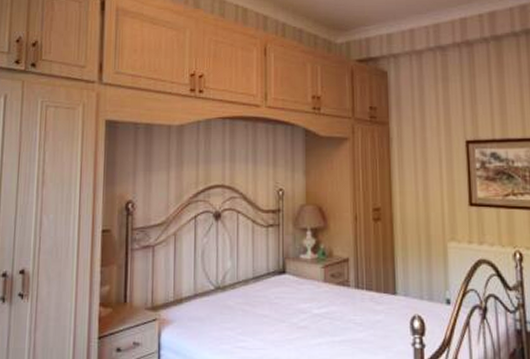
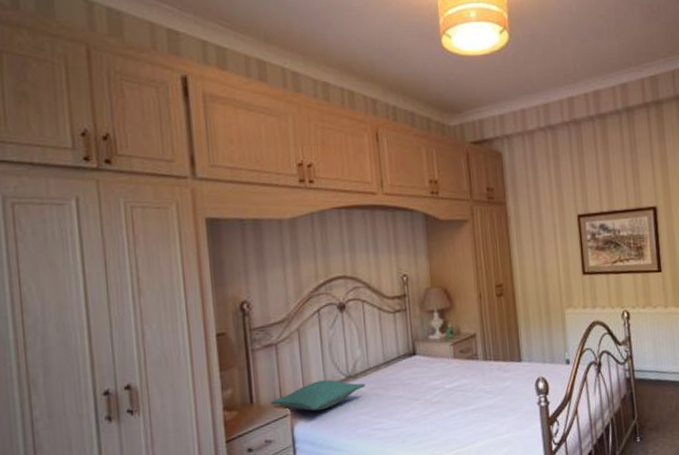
pillow: none [142,288,234,319] -> present [270,379,366,412]

